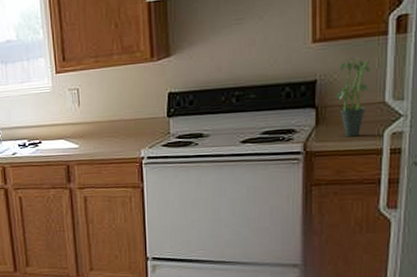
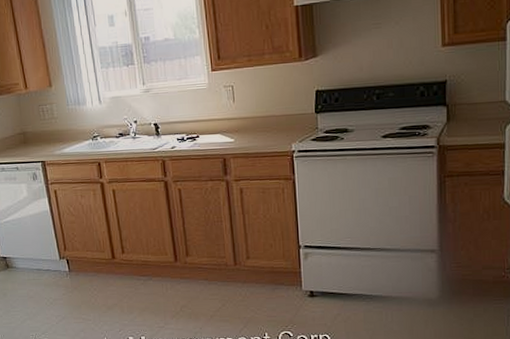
potted plant: present [335,57,375,137] -> none [463,60,496,133]

